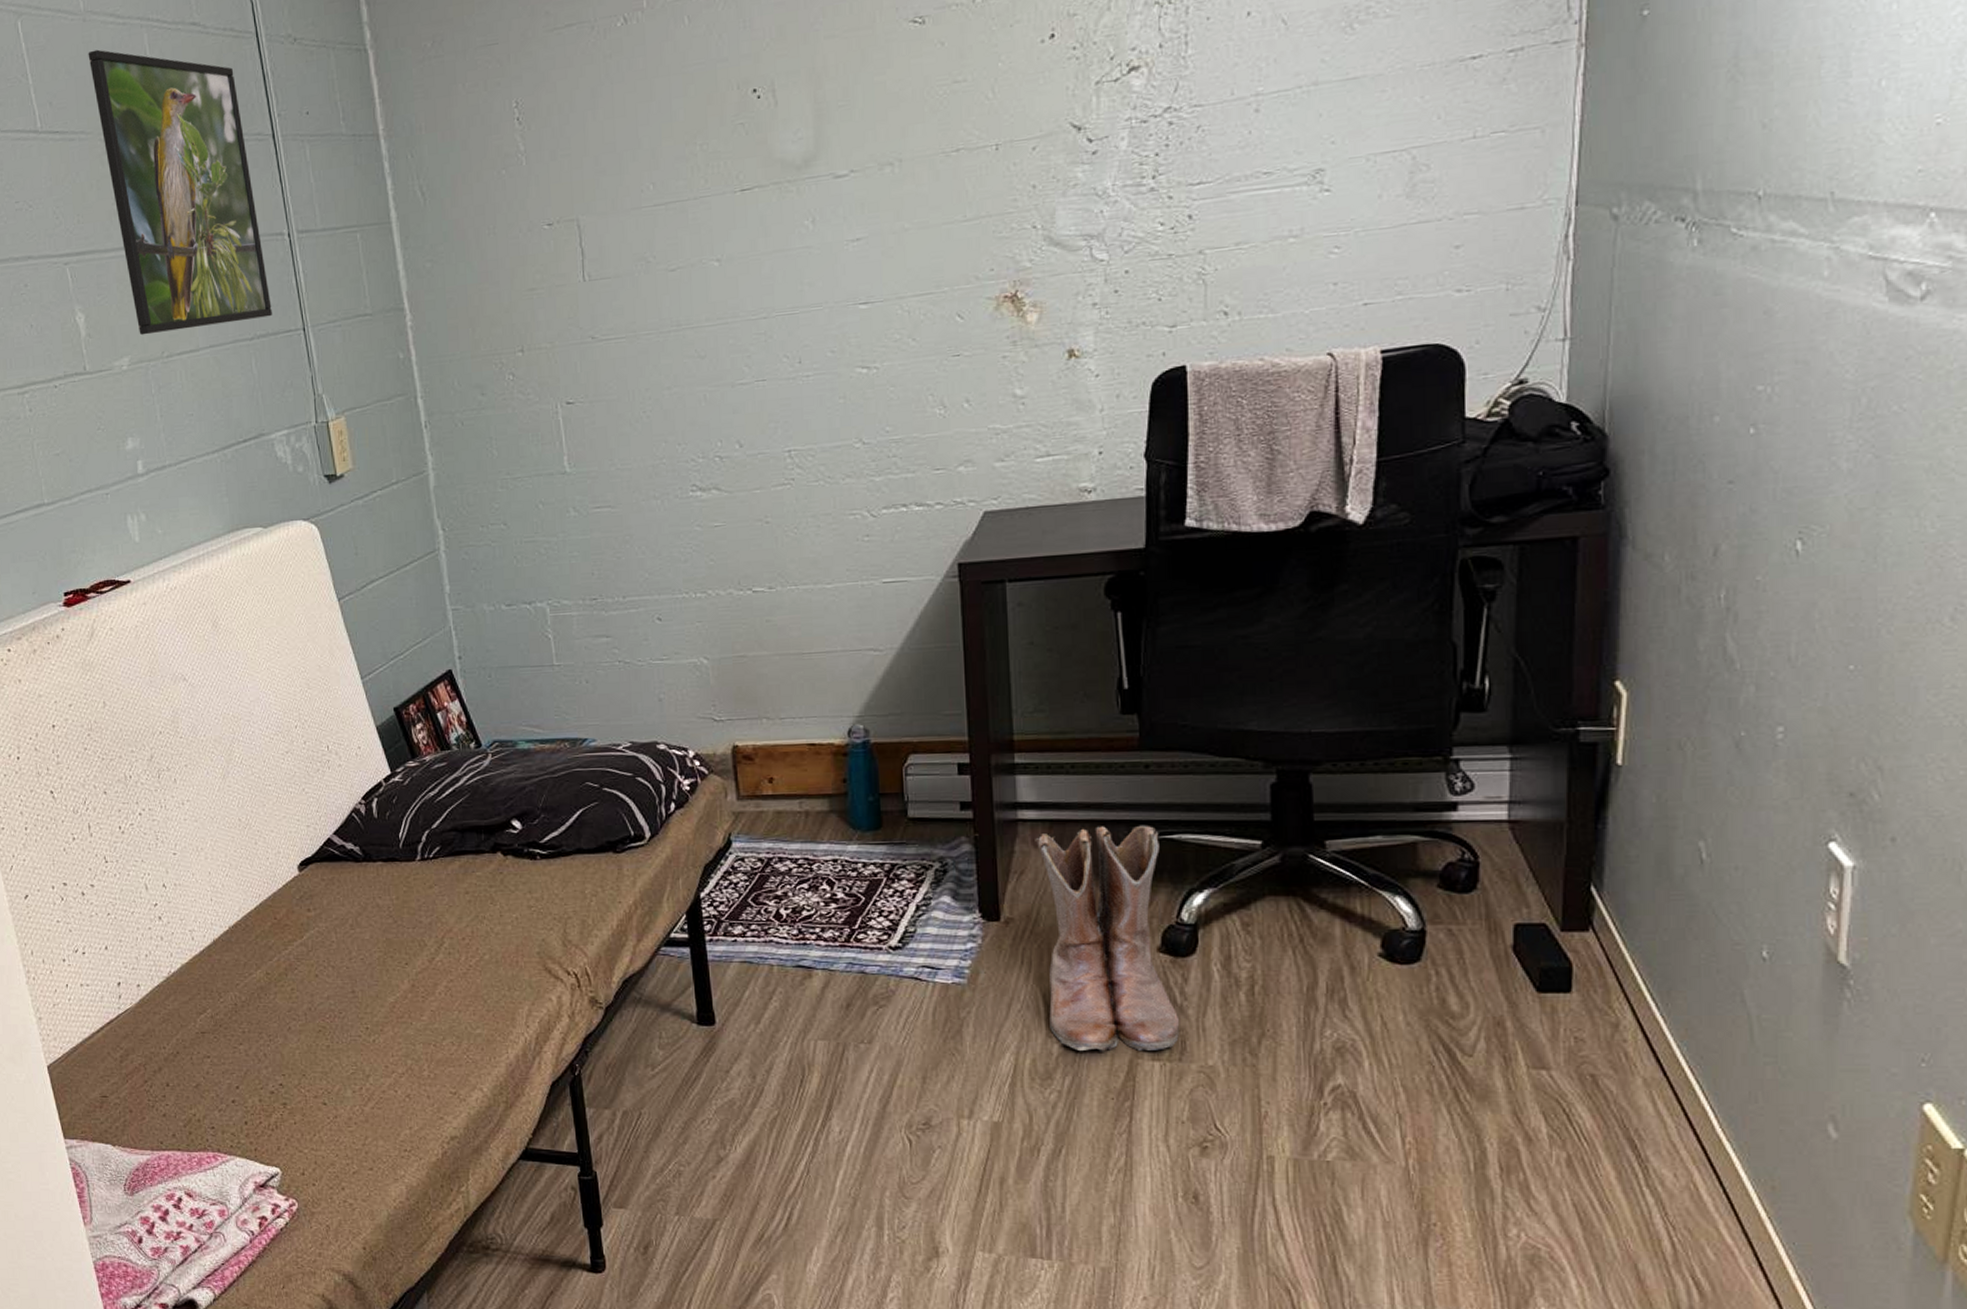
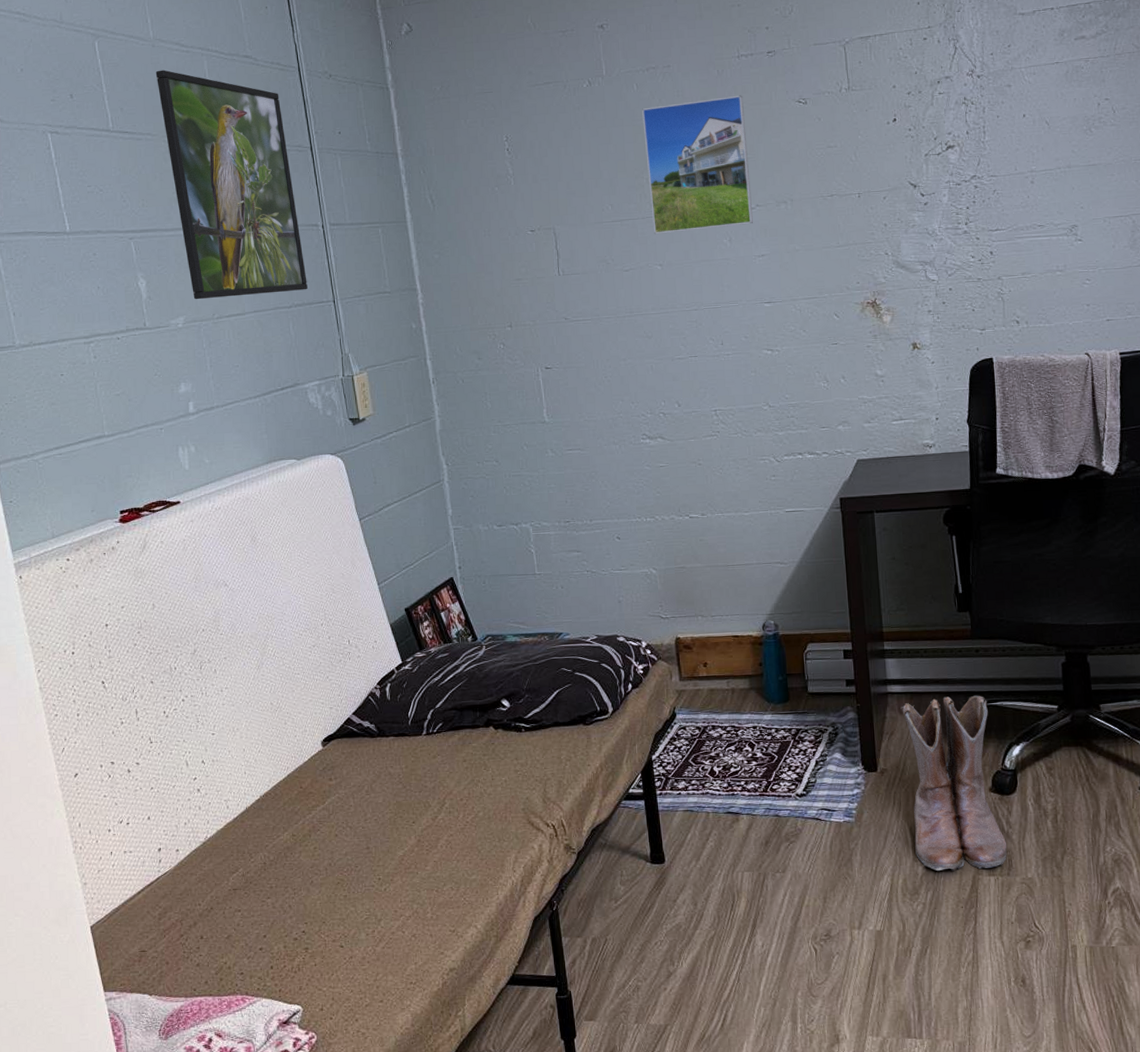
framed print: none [695,19,845,220] -> present [642,95,753,235]

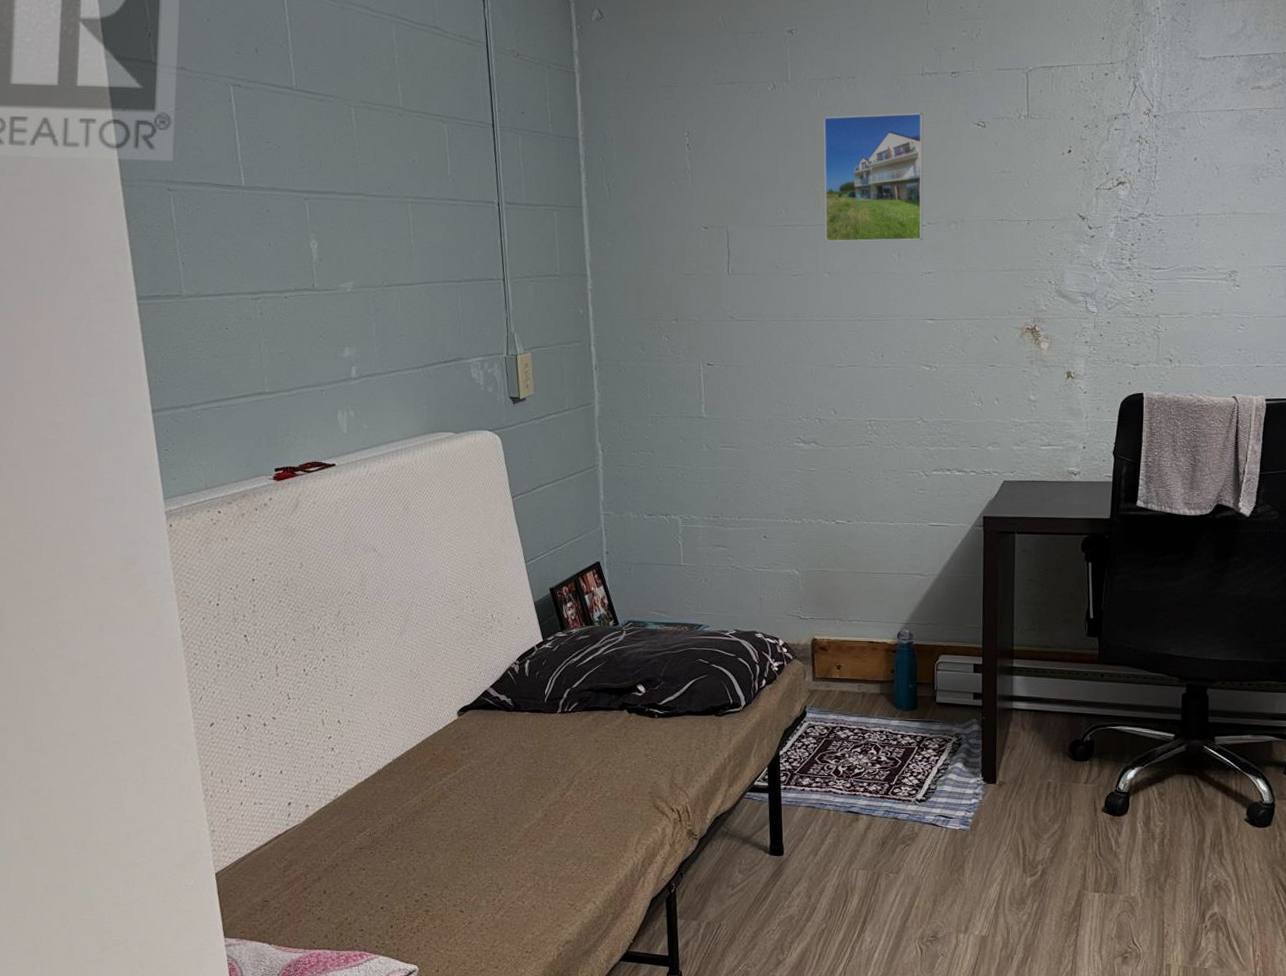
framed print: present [155,70,308,300] -> none [343,32,479,266]
boots: present [900,695,1007,871] -> none [1024,717,1114,885]

